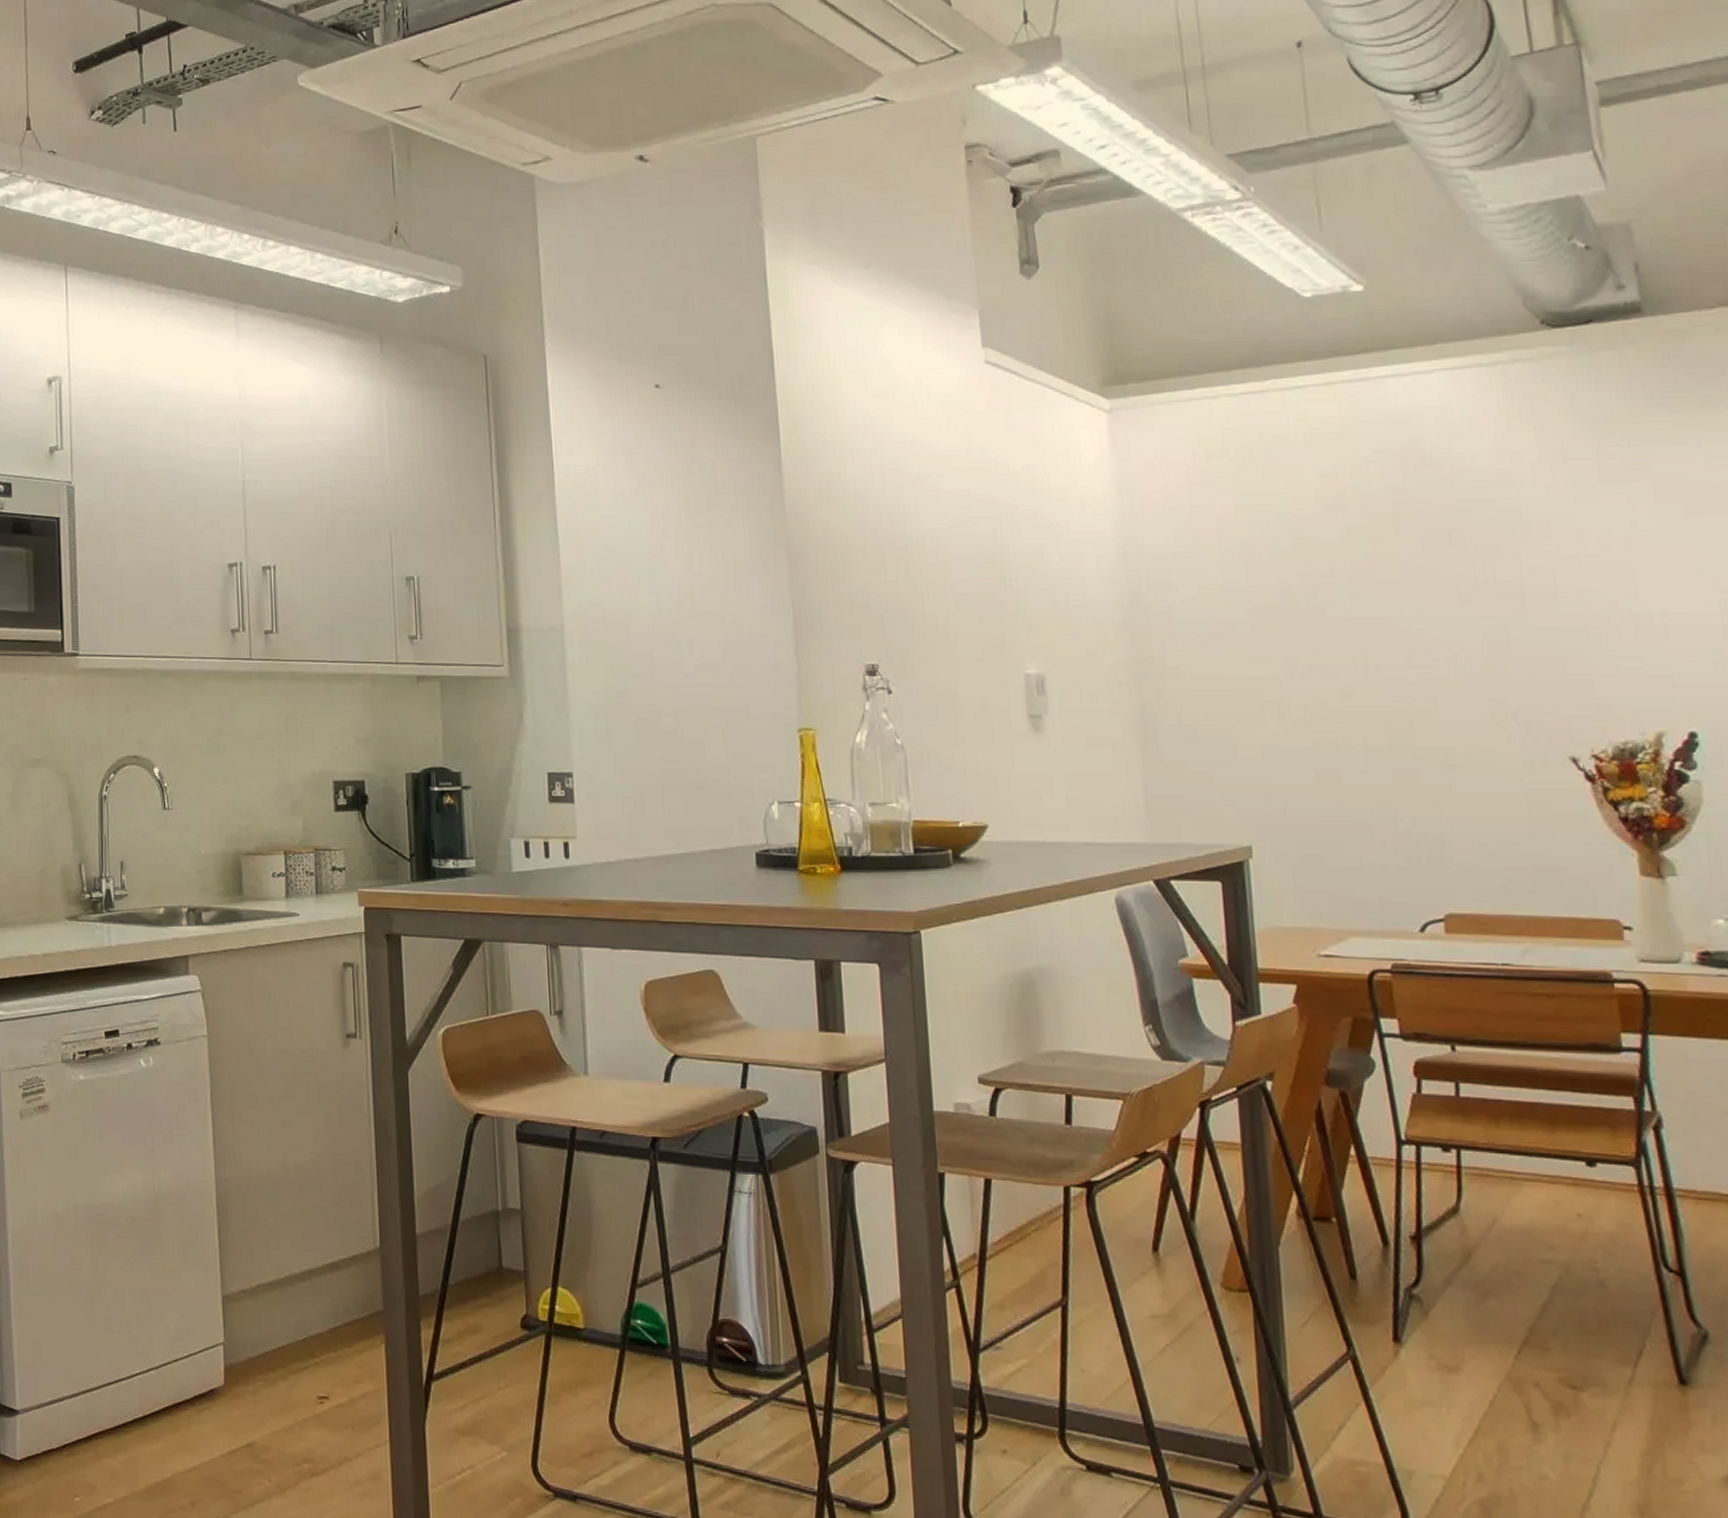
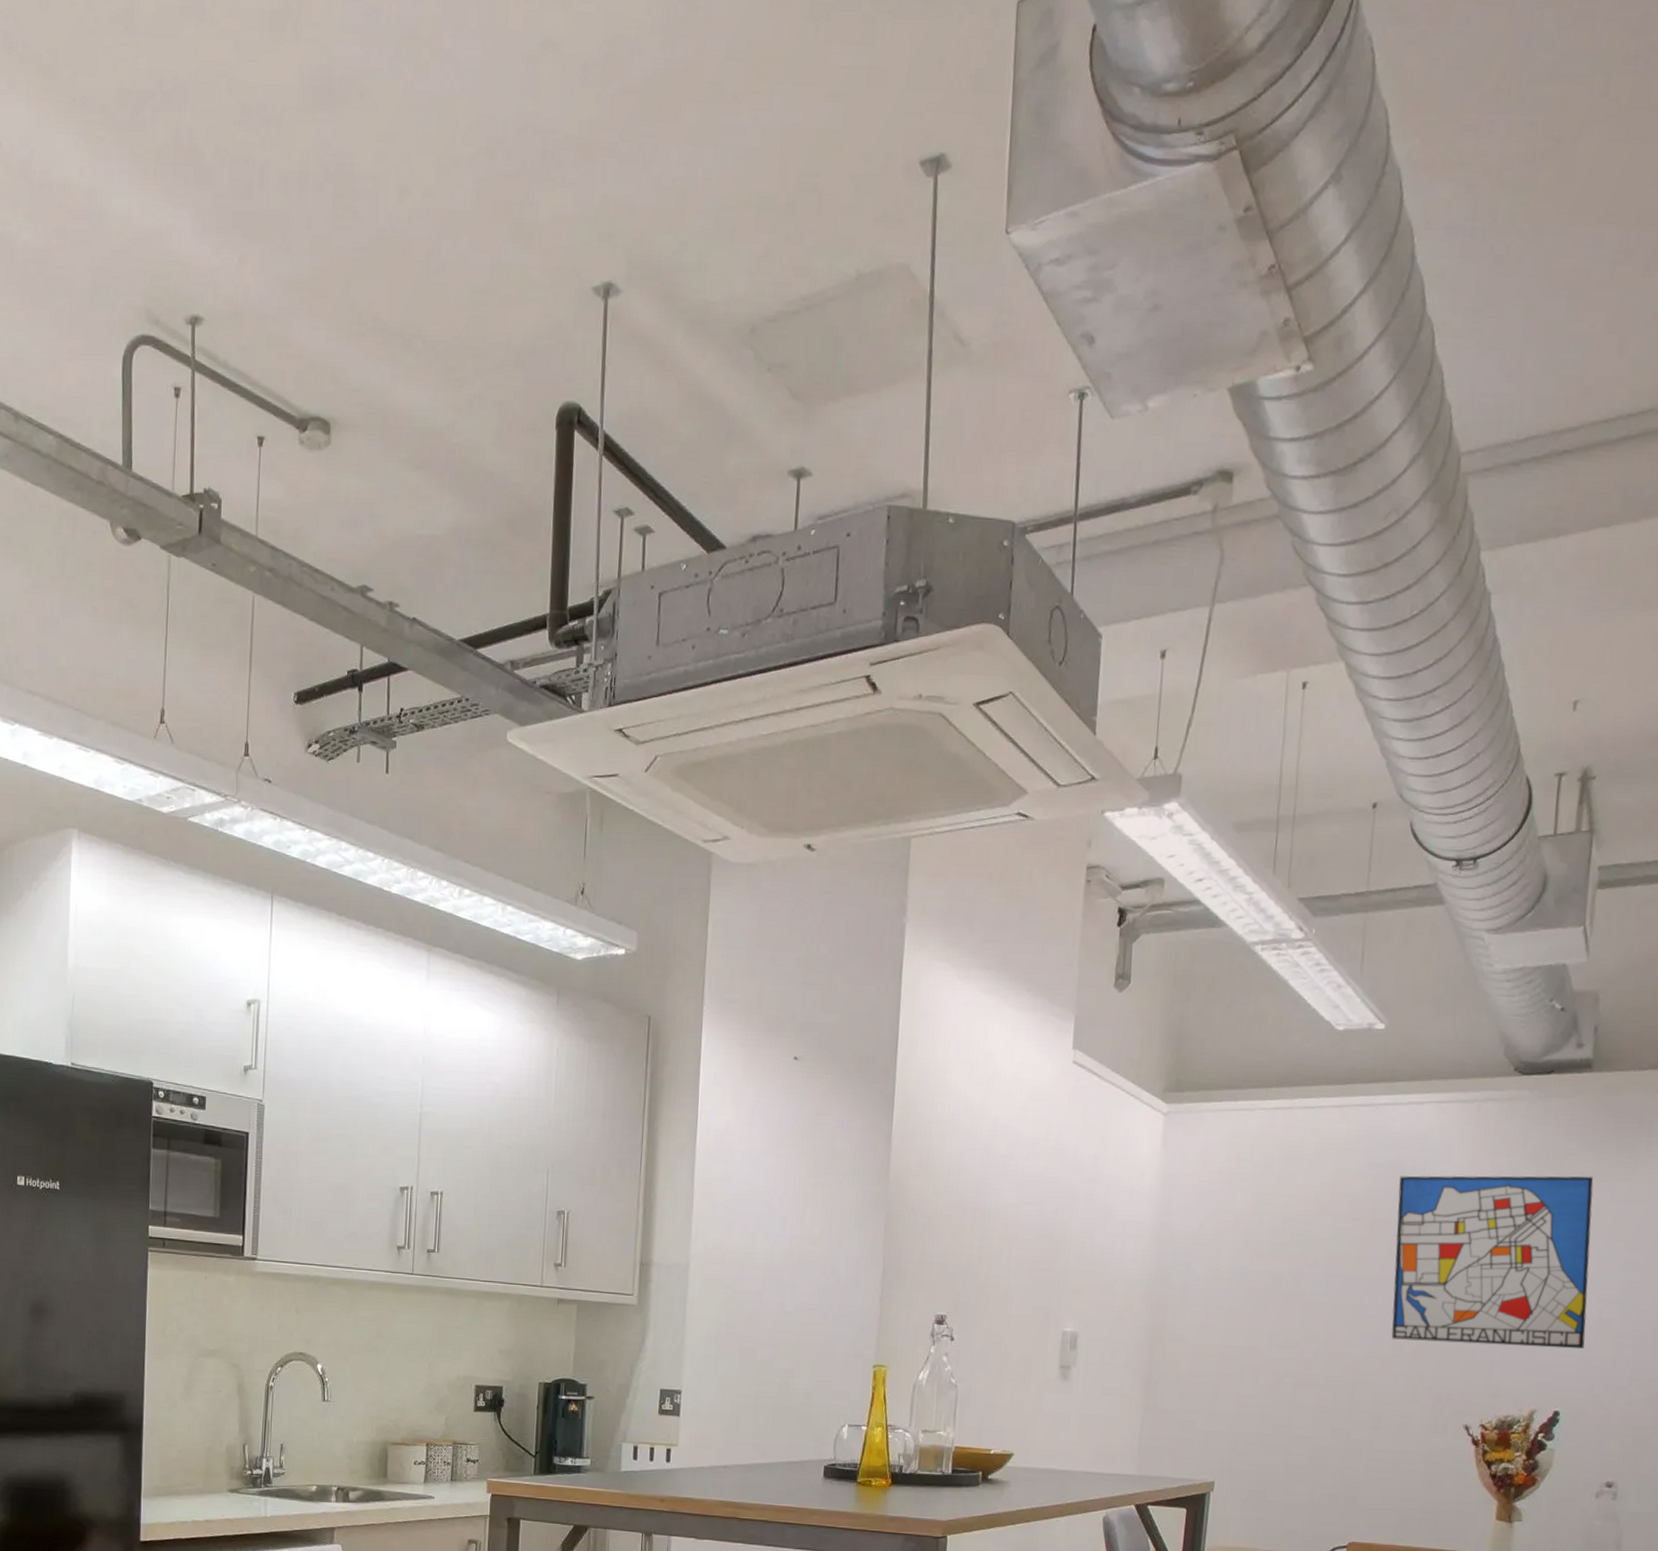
wall art: none [1418,440,1711,656] -> present [1391,1175,1594,1349]

